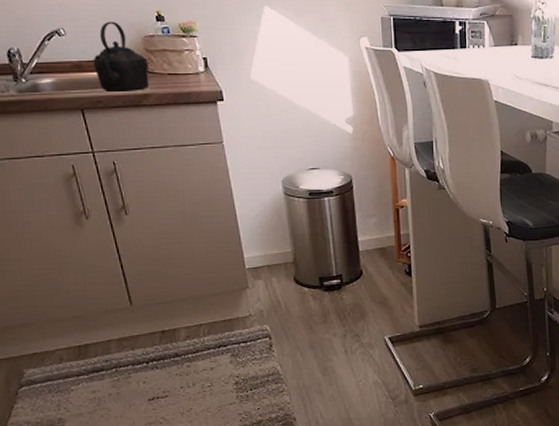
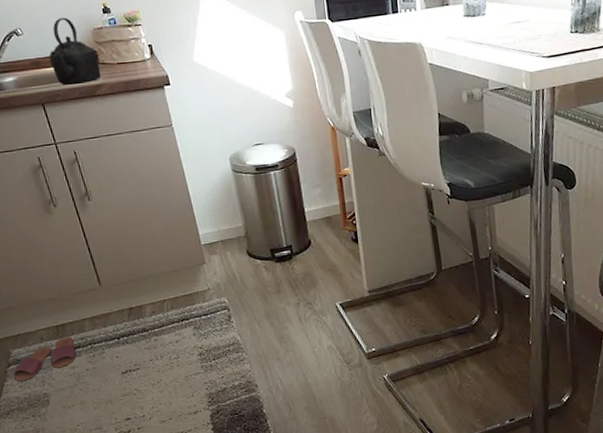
slippers: none [26,359,99,405] -> present [14,337,77,382]

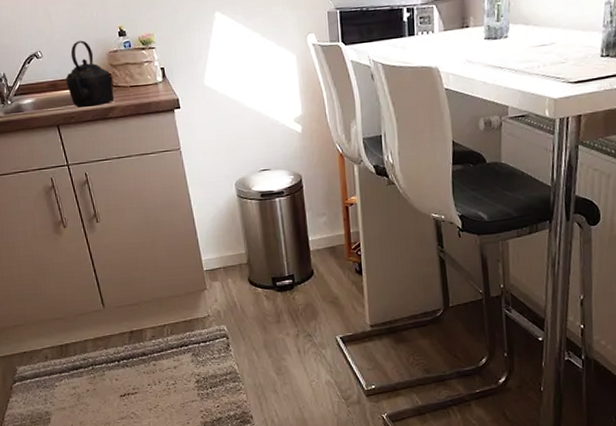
slippers: present [14,337,77,382] -> none [19,357,78,399]

